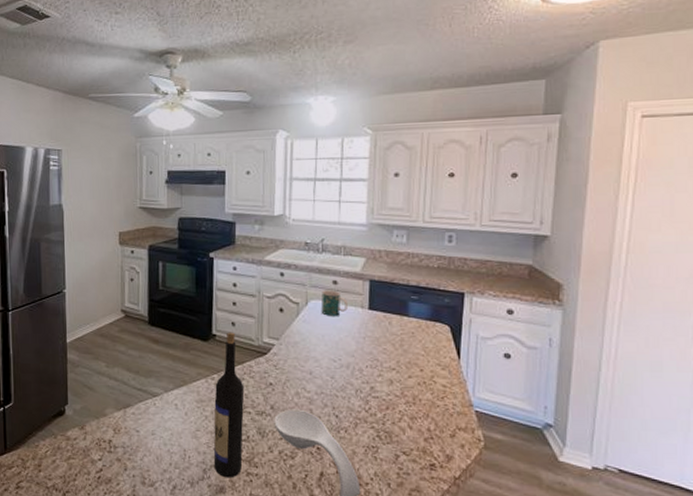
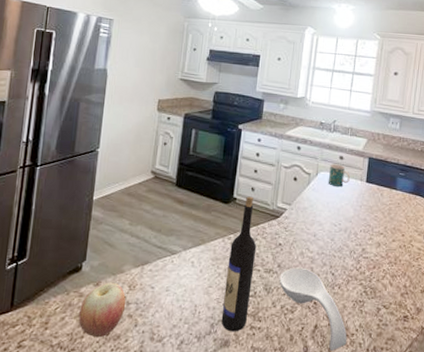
apple: none [69,426,113,481] -> present [79,282,126,338]

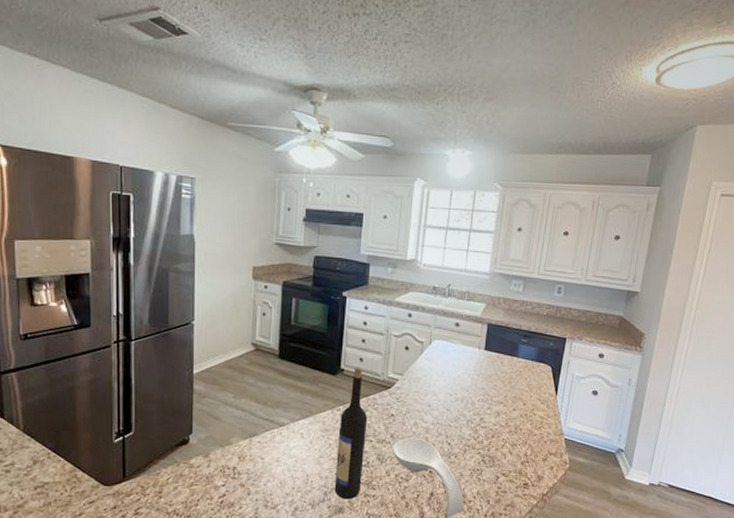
apple: present [79,282,126,338] -> none [192,454,237,506]
mug: present [328,164,350,187] -> none [442,331,467,355]

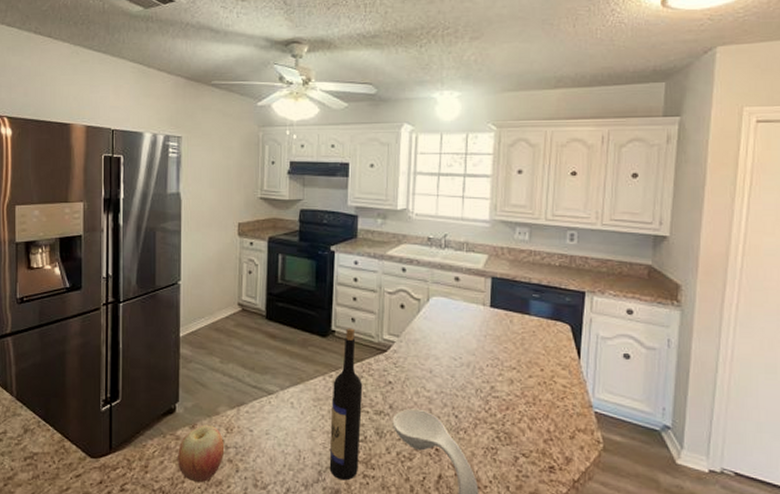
apple: none [192,454,237,506] -> present [178,424,225,483]

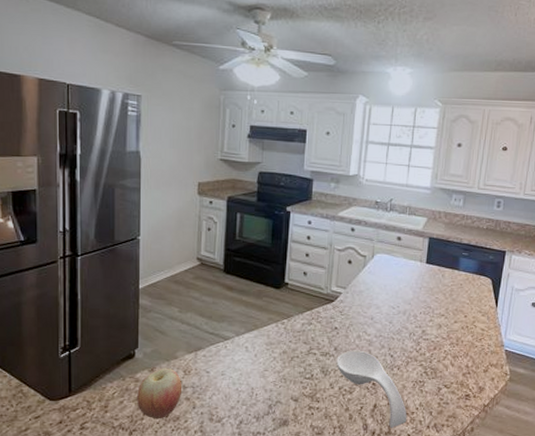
wine bottle: present [329,328,363,481] -> none [279,281,312,412]

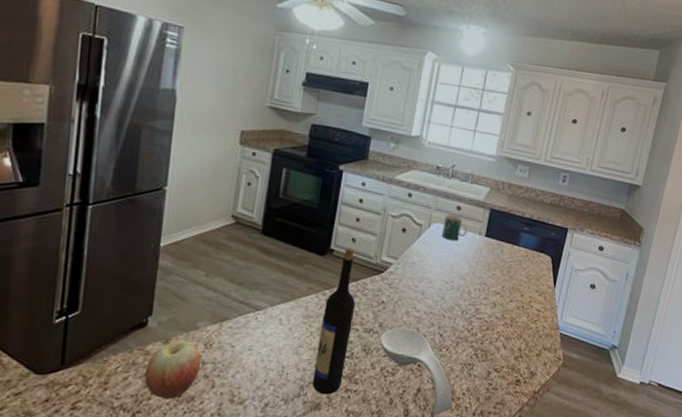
wine bottle: none [279,281,312,412] -> present [312,248,356,395]
mug: none [385,245,409,268] -> present [441,214,468,240]

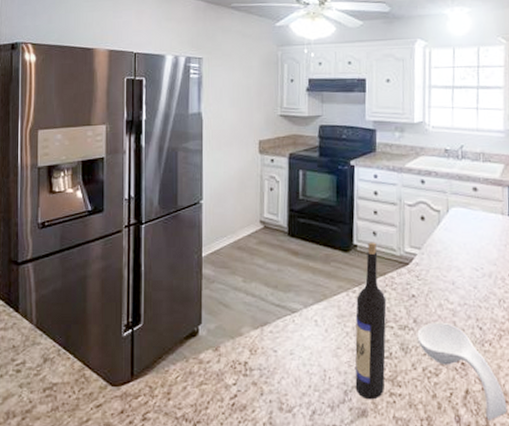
apple: present [145,339,202,400] -> none [201,346,249,409]
mug: present [441,214,468,240] -> none [462,197,488,224]

